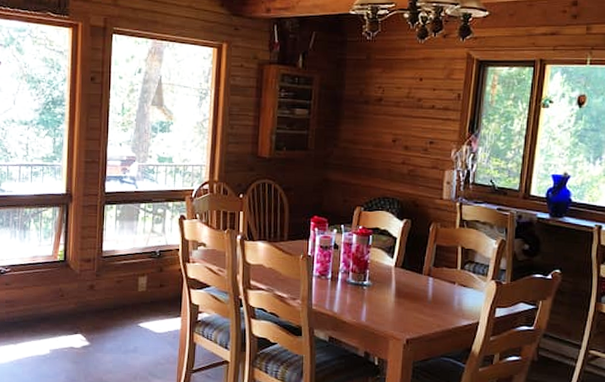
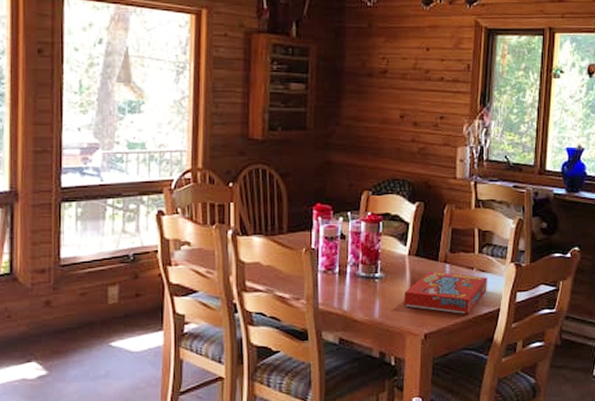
snack box: none [388,282,468,325] -> present [404,271,487,315]

